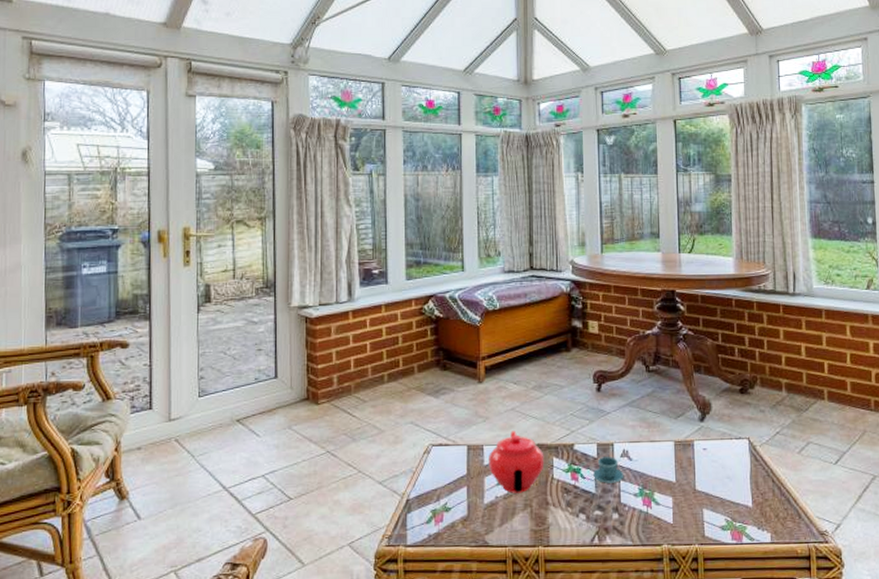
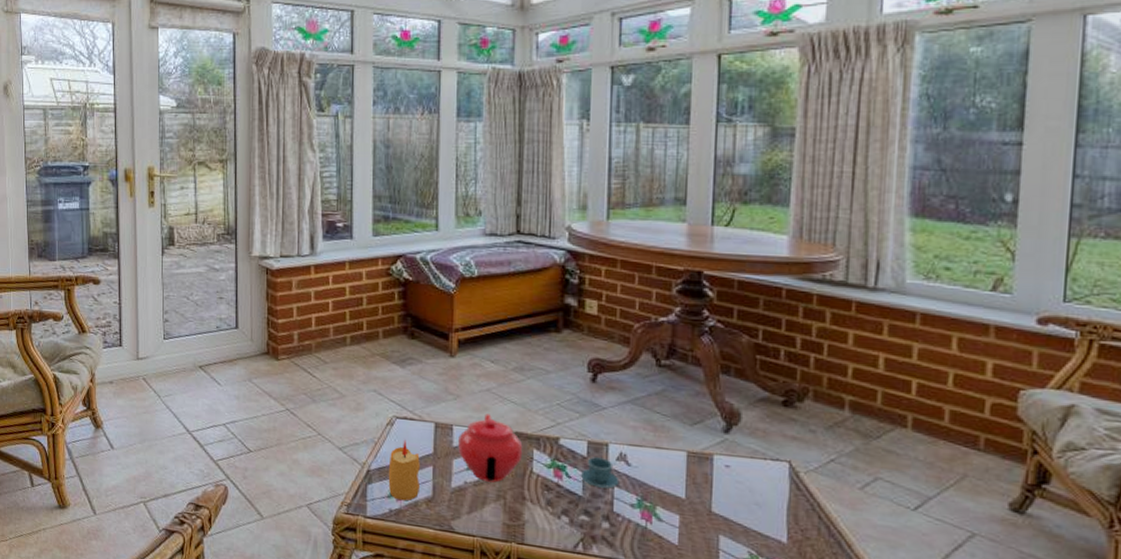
candle: none [426,465,457,524] -> present [388,439,421,501]

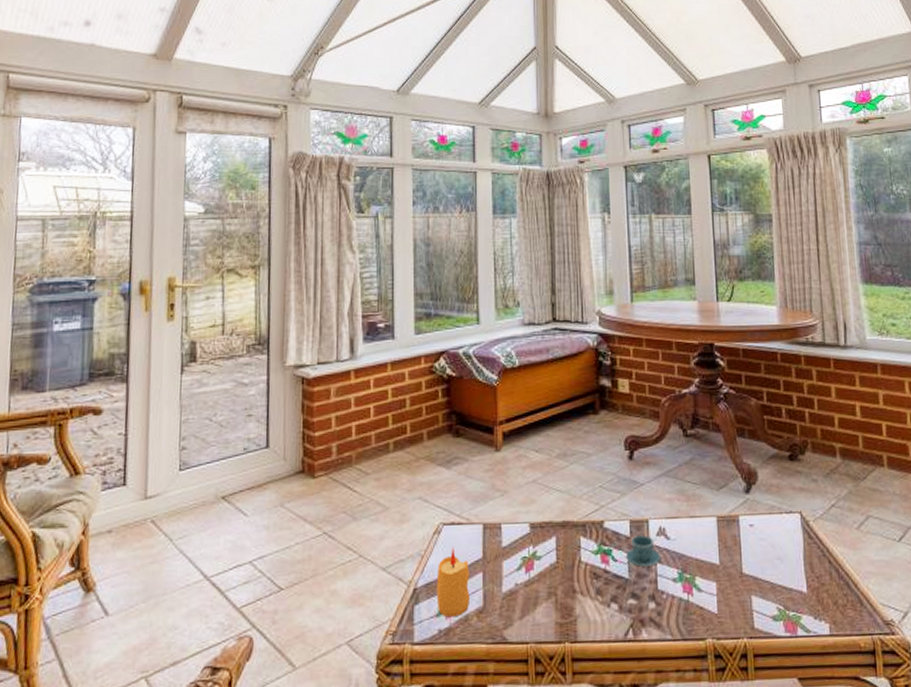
teapot: present [458,414,523,483] -> none [507,506,571,580]

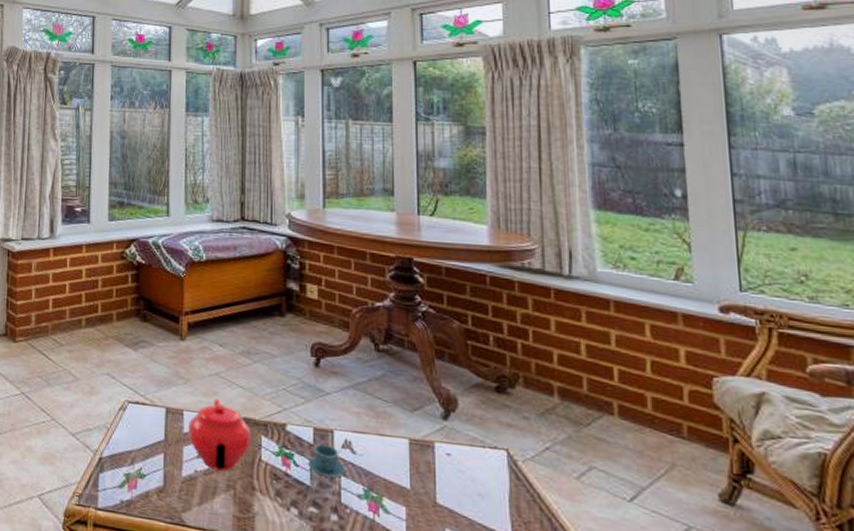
candle: present [436,547,471,618] -> none [120,425,152,492]
teapot: none [507,506,571,580] -> present [188,398,251,471]

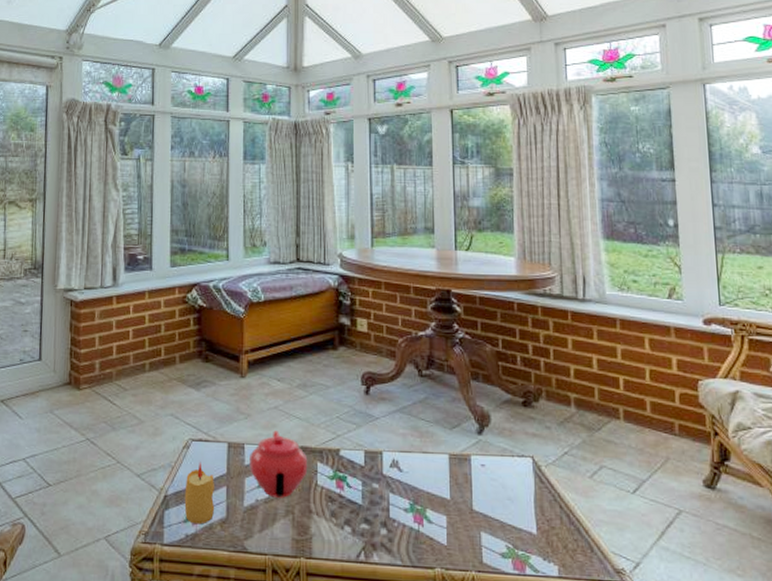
candle: none [120,425,152,492] -> present [184,461,215,525]
teacup: present [309,444,346,478] -> none [360,465,394,495]

